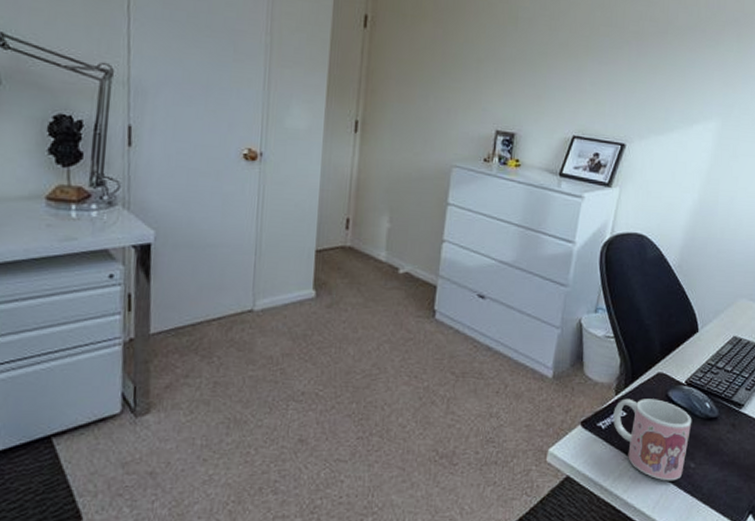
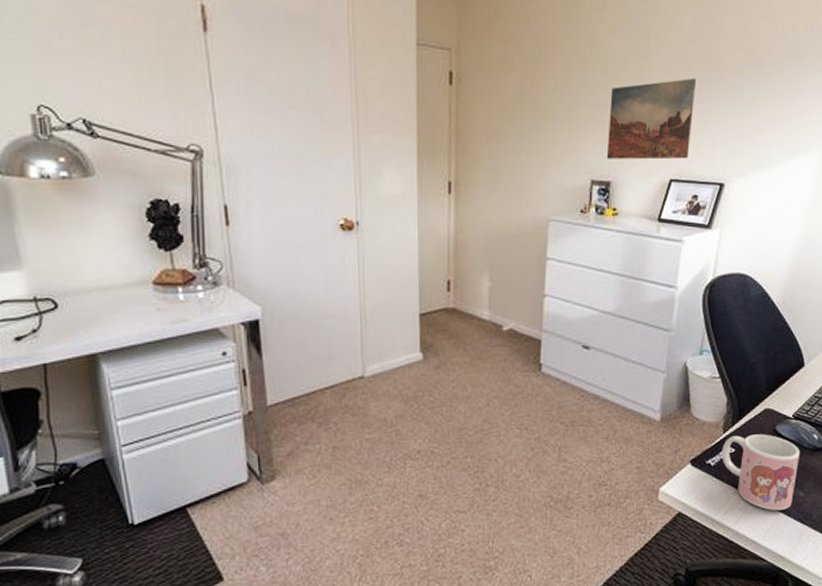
wall art: none [512,41,603,117] -> present [606,78,697,160]

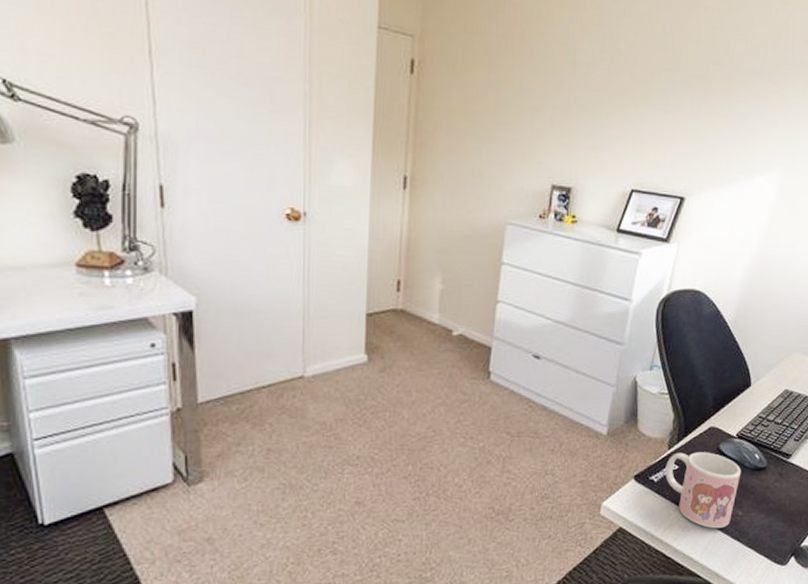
wall art: present [606,78,697,160] -> none [569,86,664,170]

